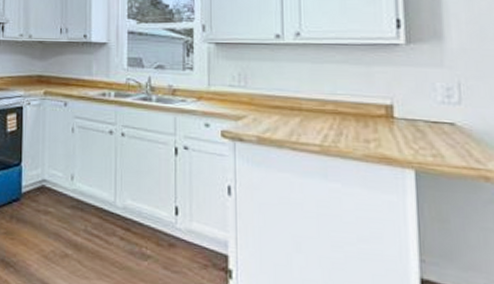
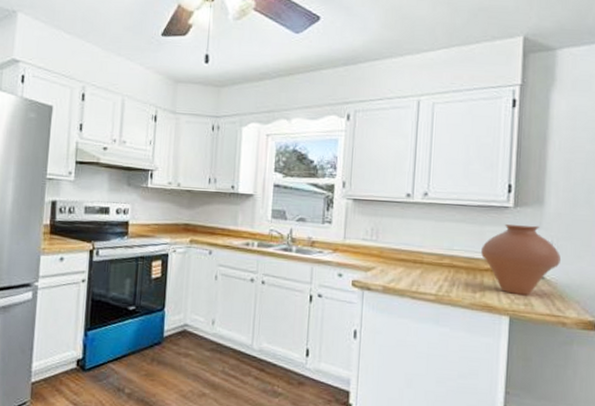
vase: none [371,63,474,146] -> present [481,224,562,296]

